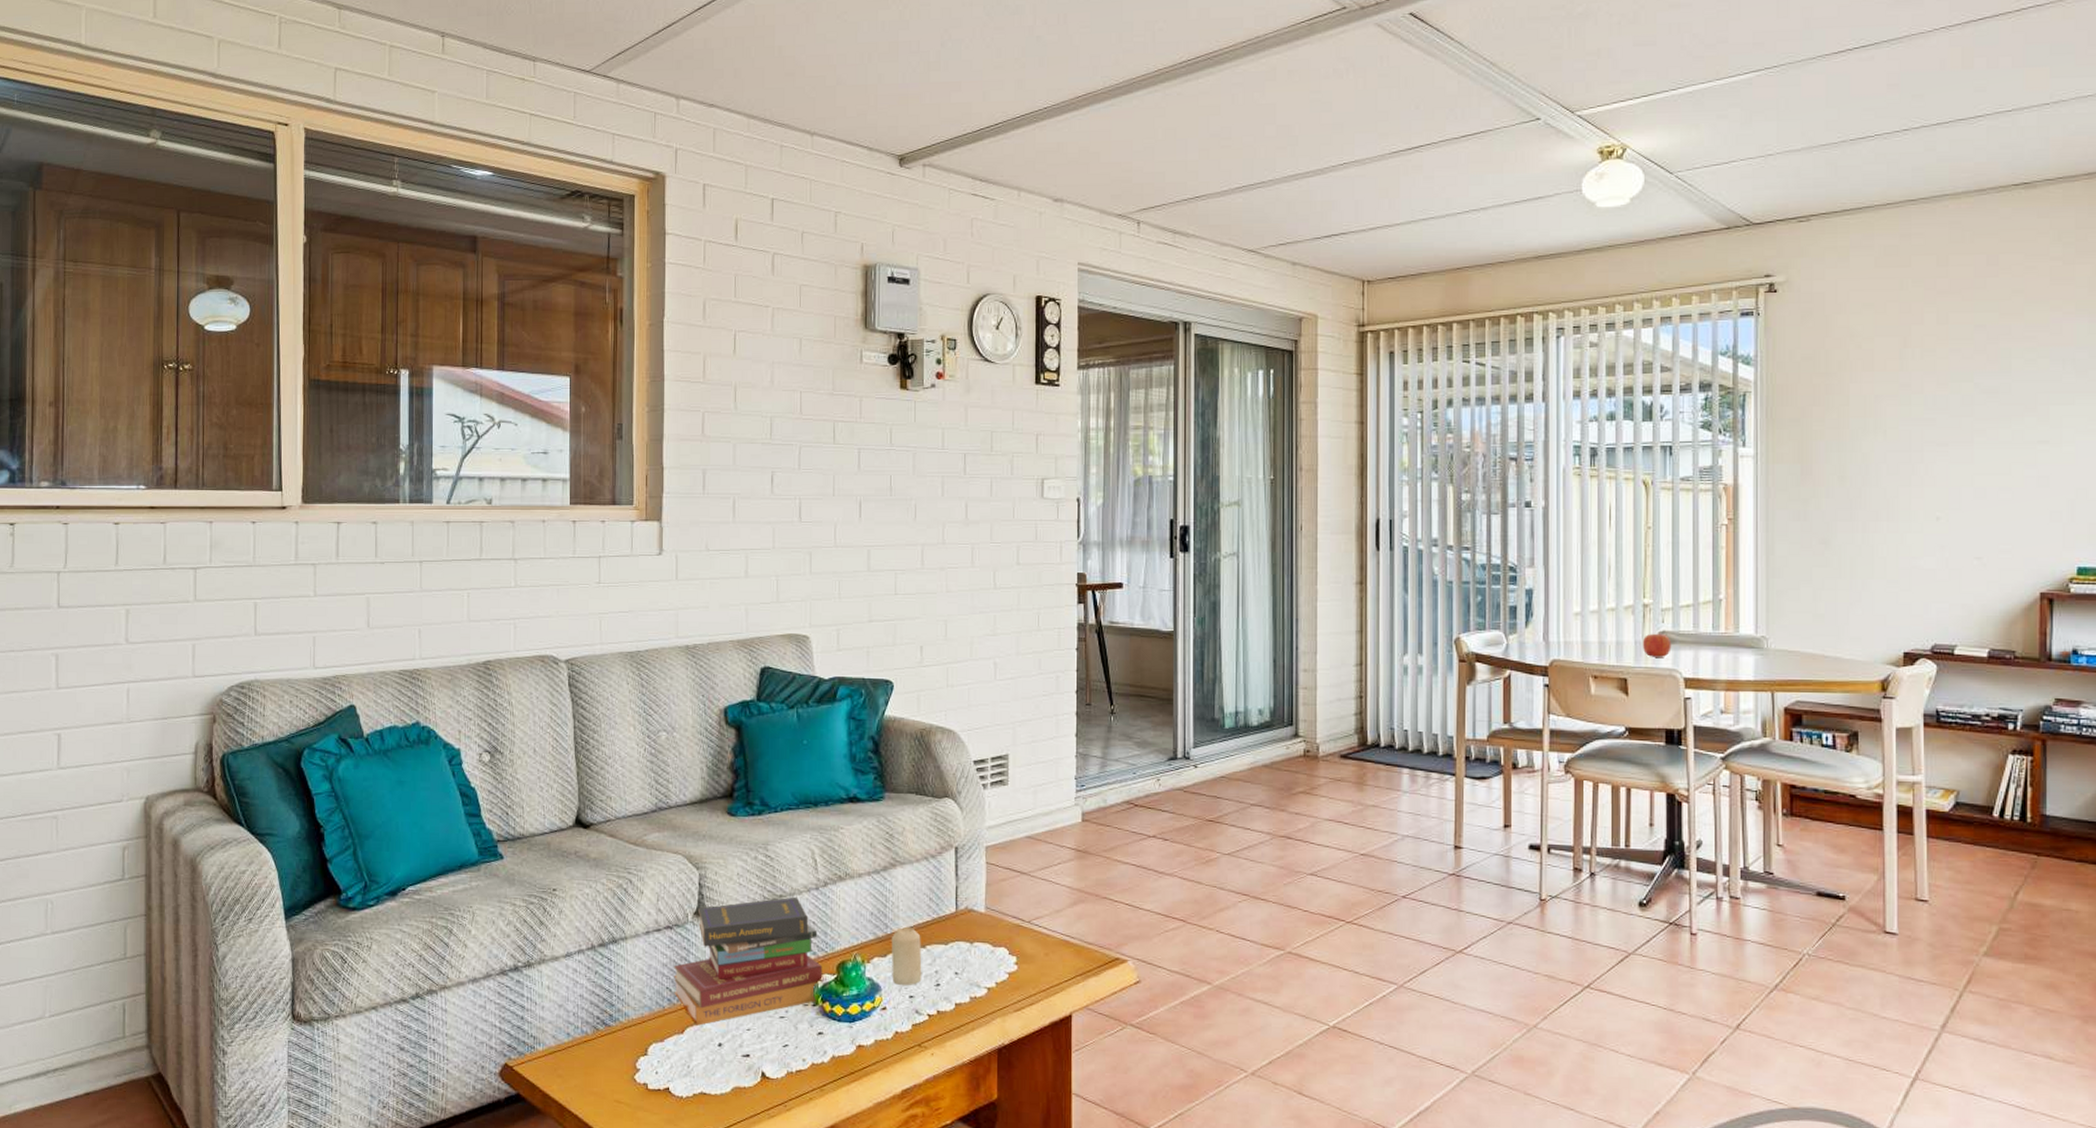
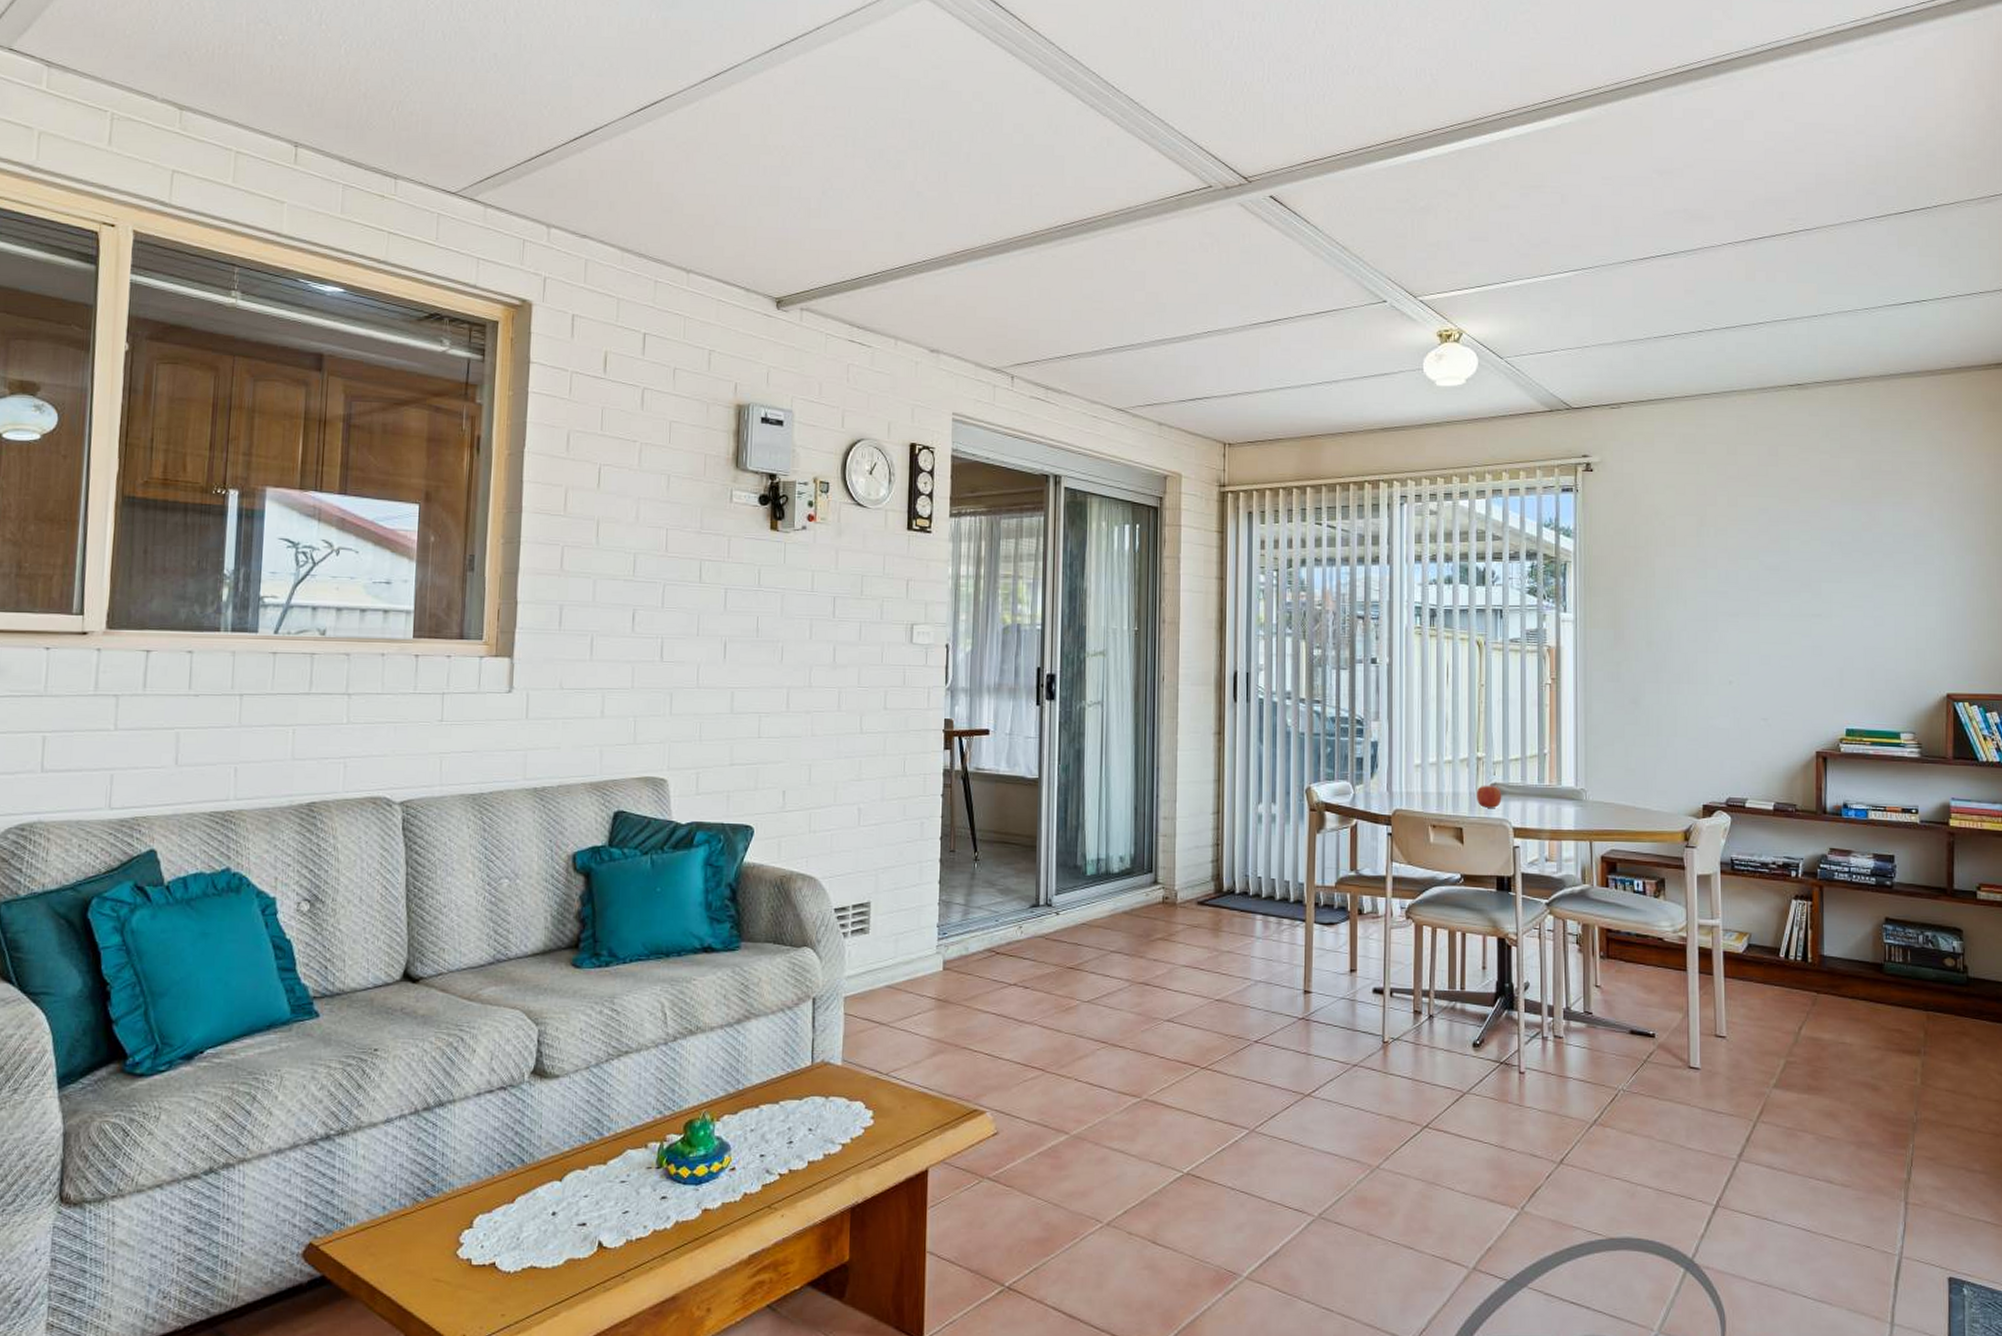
books: present [673,896,823,1026] -> none [505,1052,669,1194]
candle: present [891,926,922,986] -> none [742,1081,775,1145]

